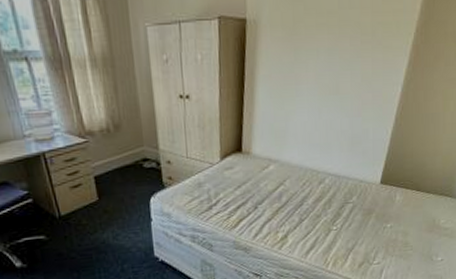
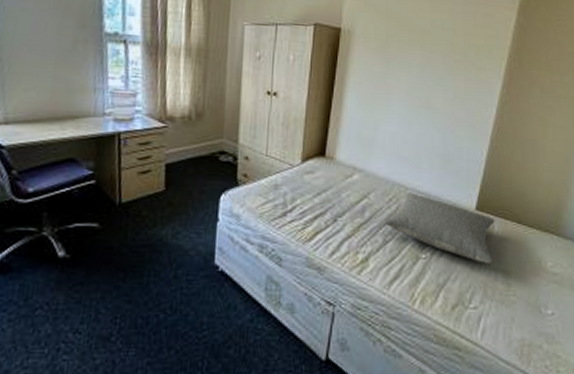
pillow: none [300,175,397,228] -> present [384,192,495,263]

